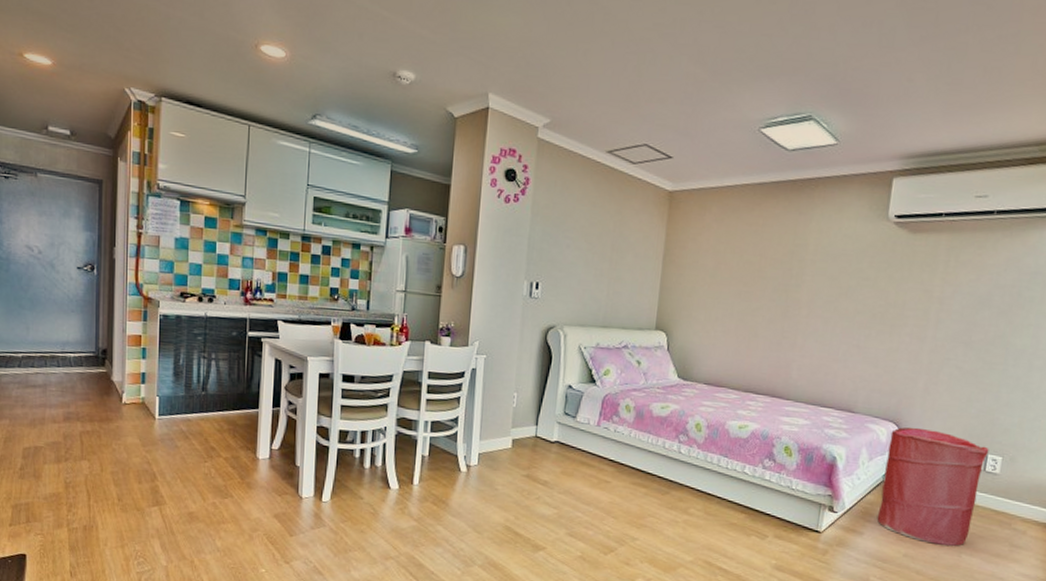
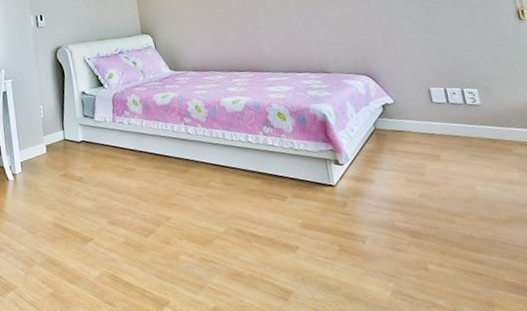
laundry hamper: present [877,427,989,546] -> none [367,75,475,181]

